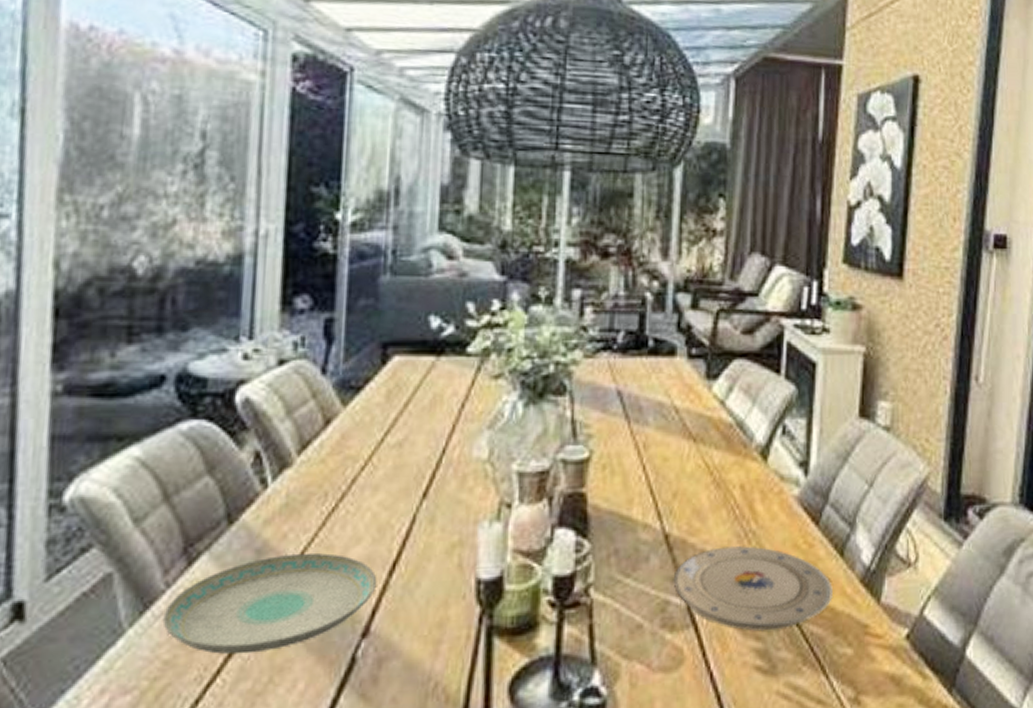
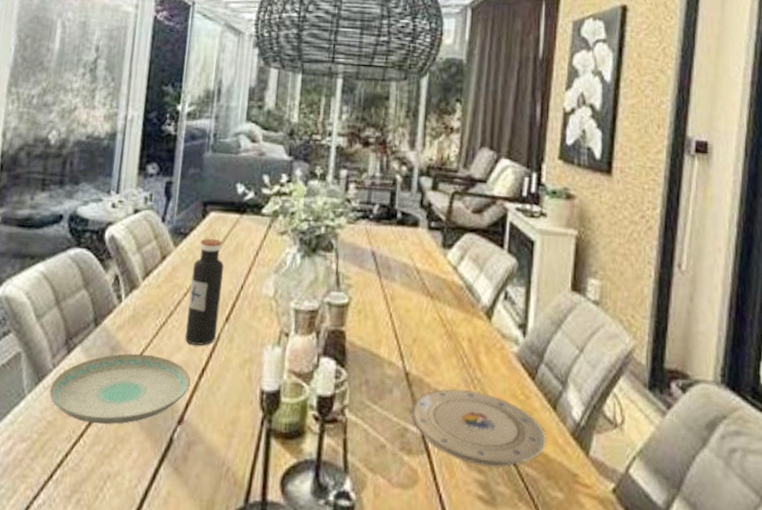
water bottle: none [365,392,417,533] -> present [184,239,225,346]

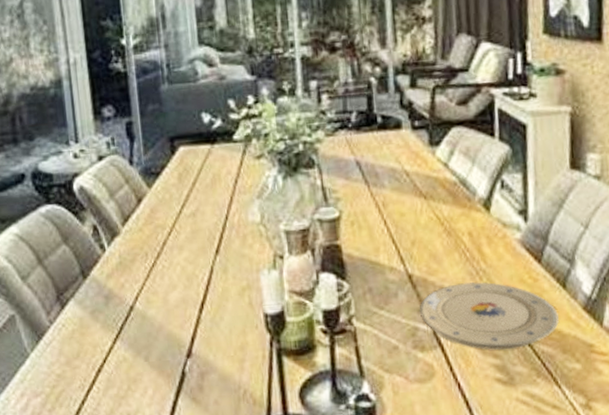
plate: present [49,353,191,425] -> none [51,297,192,370]
water bottle: present [184,239,225,346] -> none [171,174,210,281]

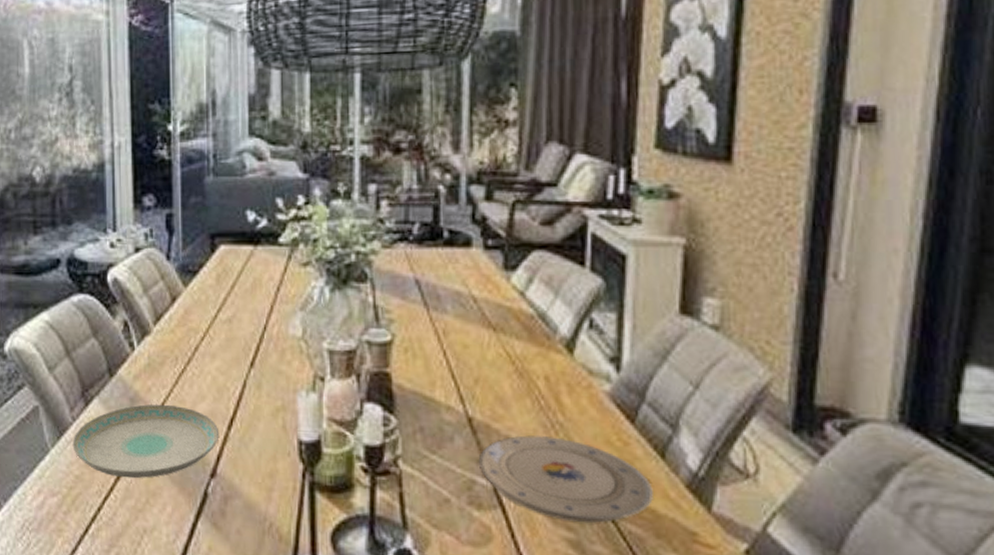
plate: none [51,297,192,370] -> present [72,404,220,479]

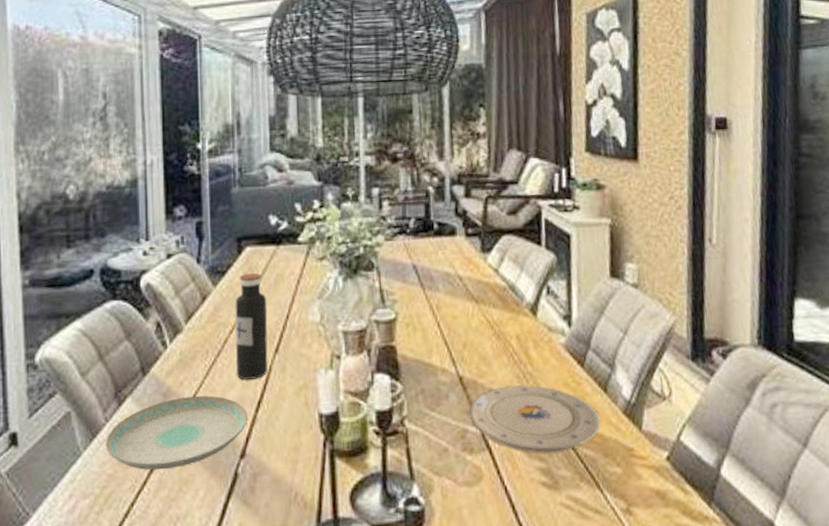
water bottle: none [207,276,243,394] -> present [235,273,268,380]

